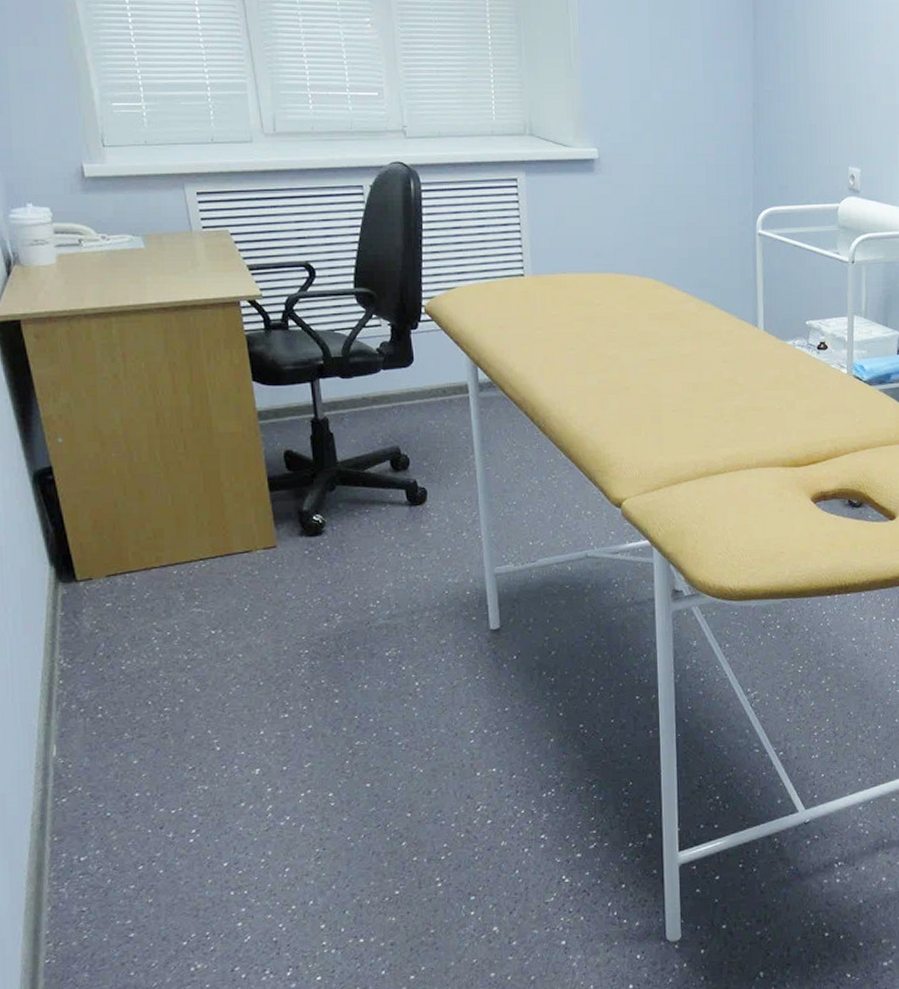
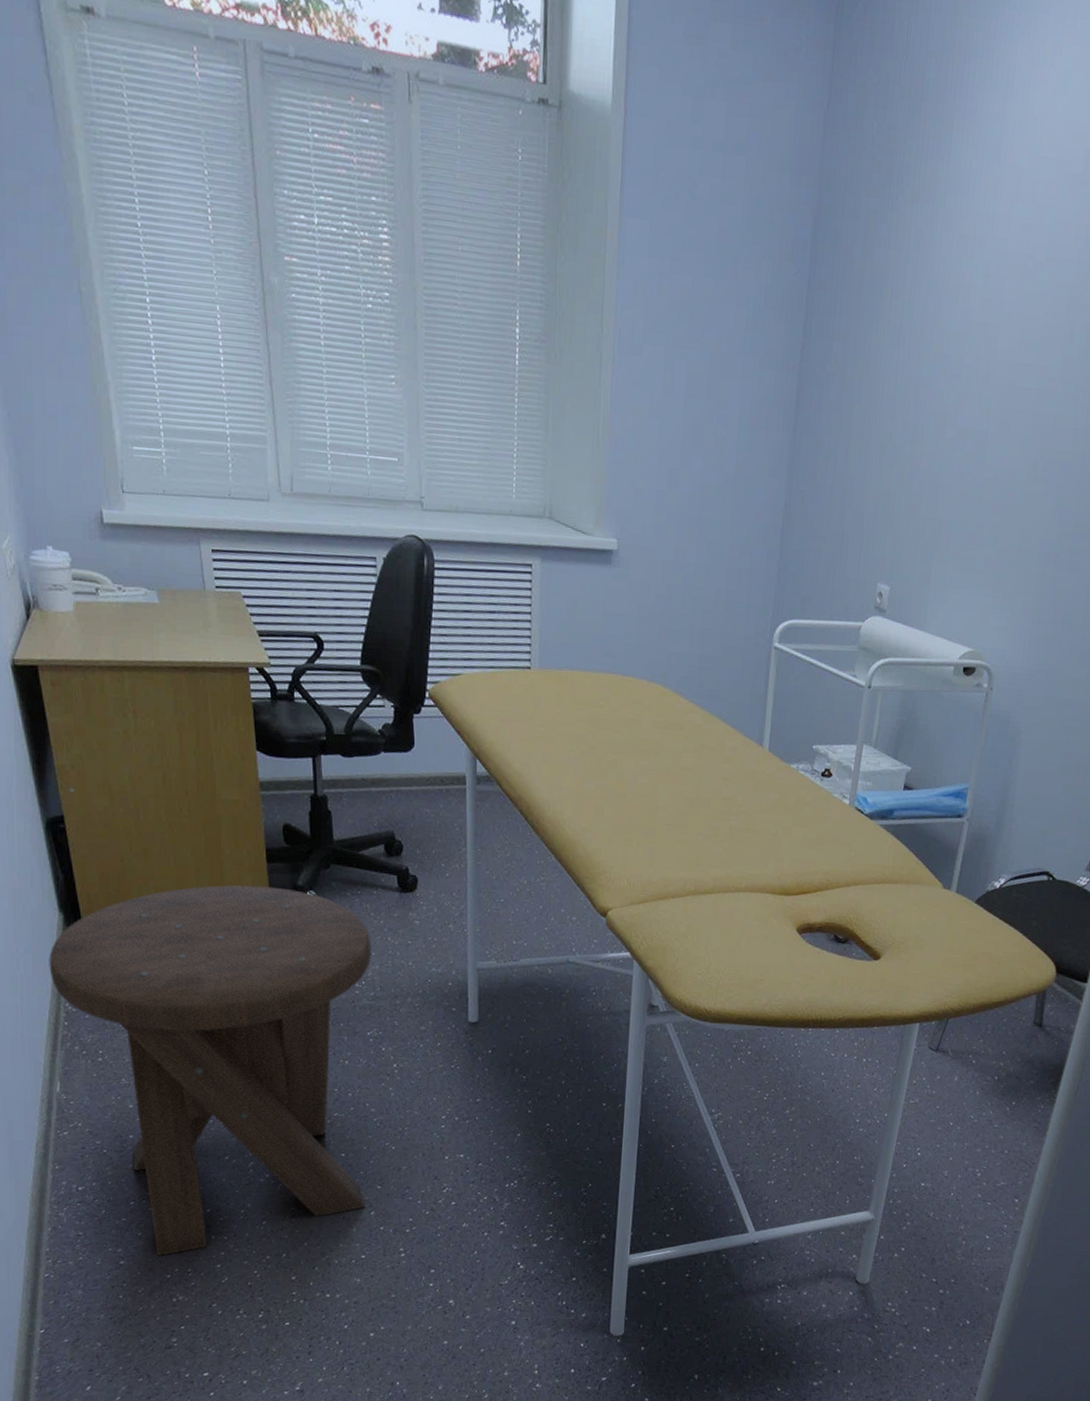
music stool: none [40,515,396,922] -> present [49,885,372,1256]

